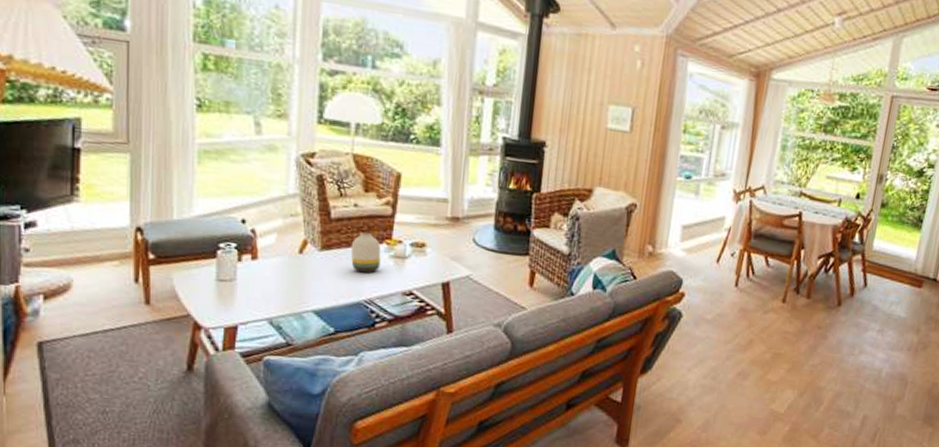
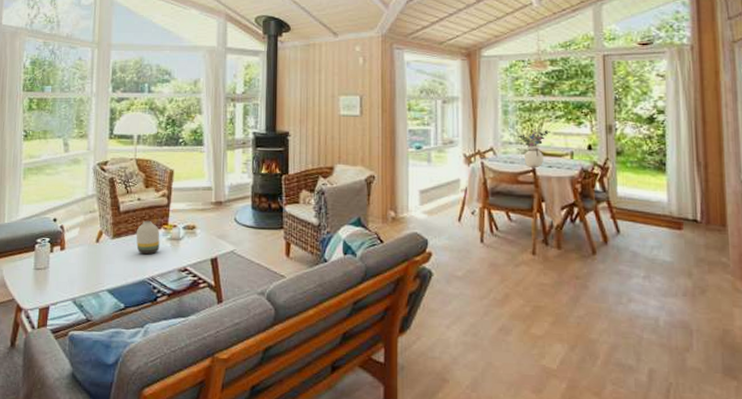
bouquet: none [791,166,824,213] -> present [518,125,550,169]

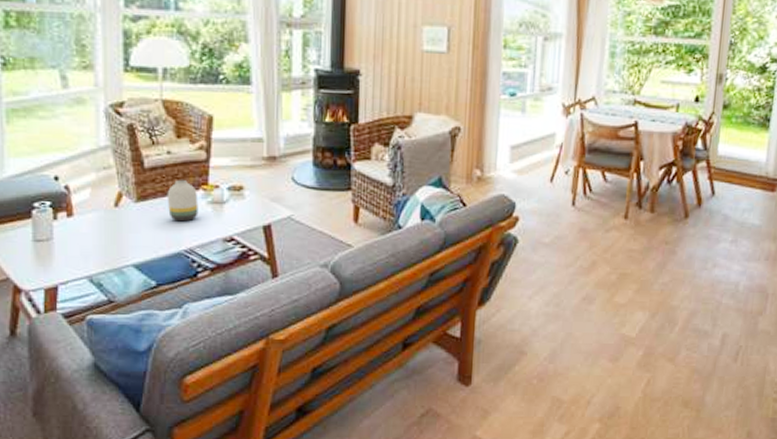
bouquet: present [518,125,550,169] -> none [623,71,658,122]

